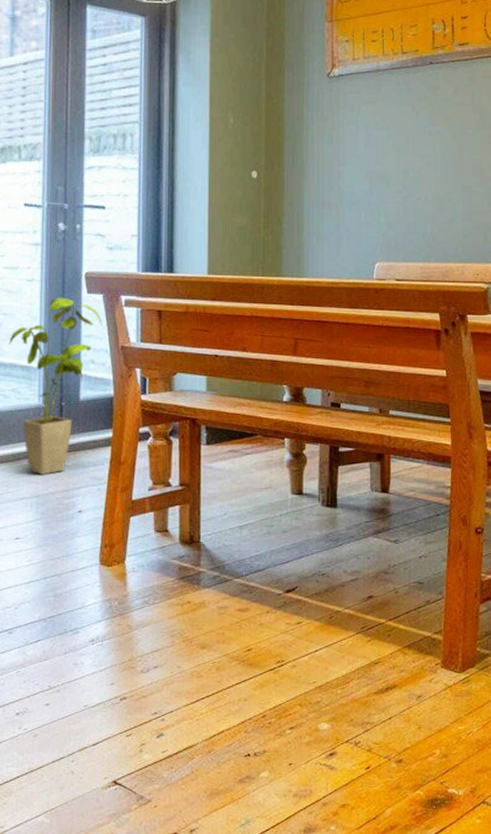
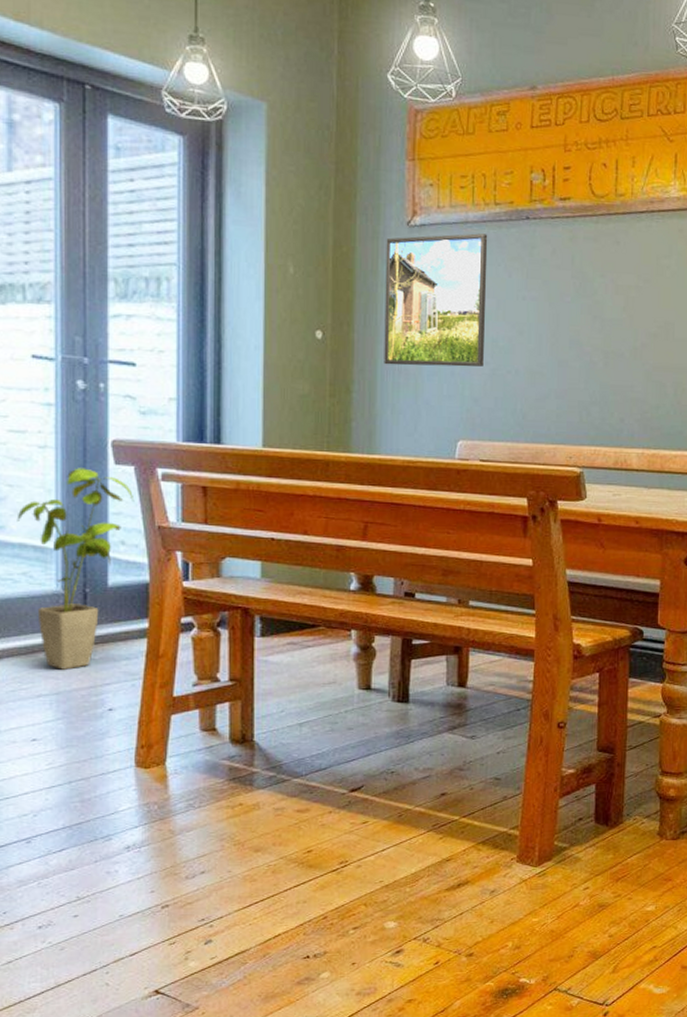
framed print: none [309,79,397,198] -> present [384,233,488,367]

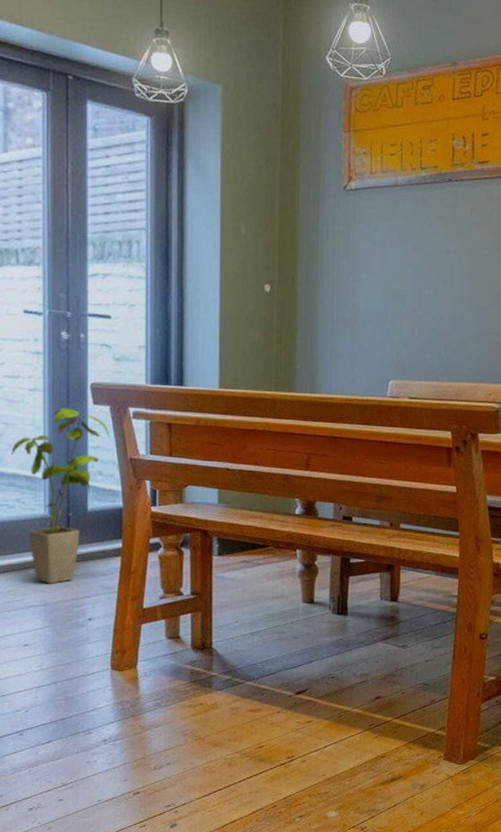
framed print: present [384,233,488,367] -> none [324,195,415,315]

